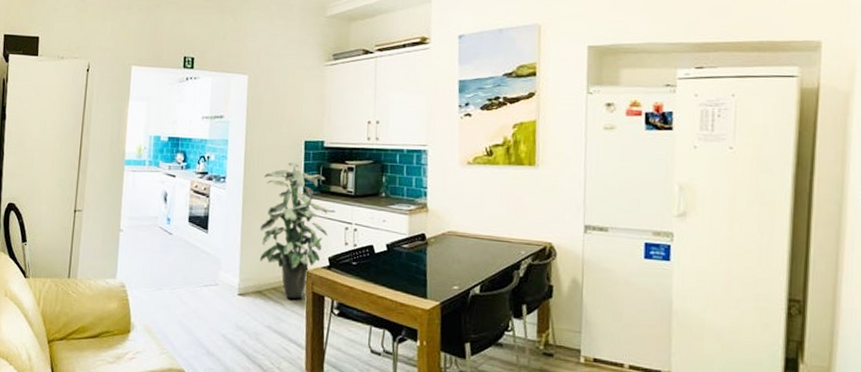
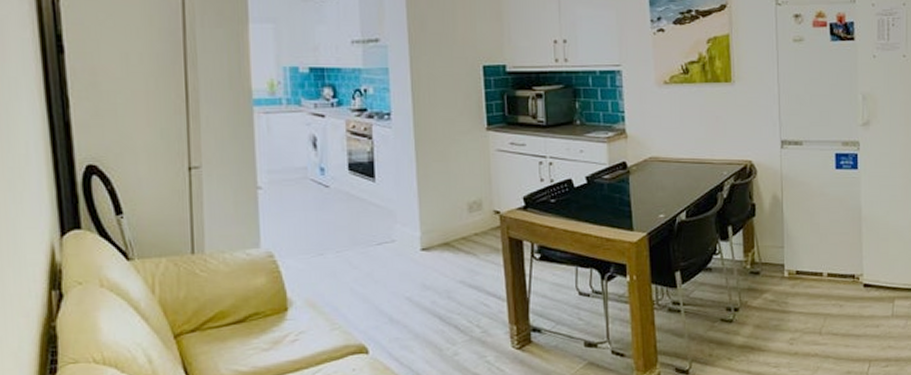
indoor plant: present [259,162,328,299] -> none [438,91,520,247]

